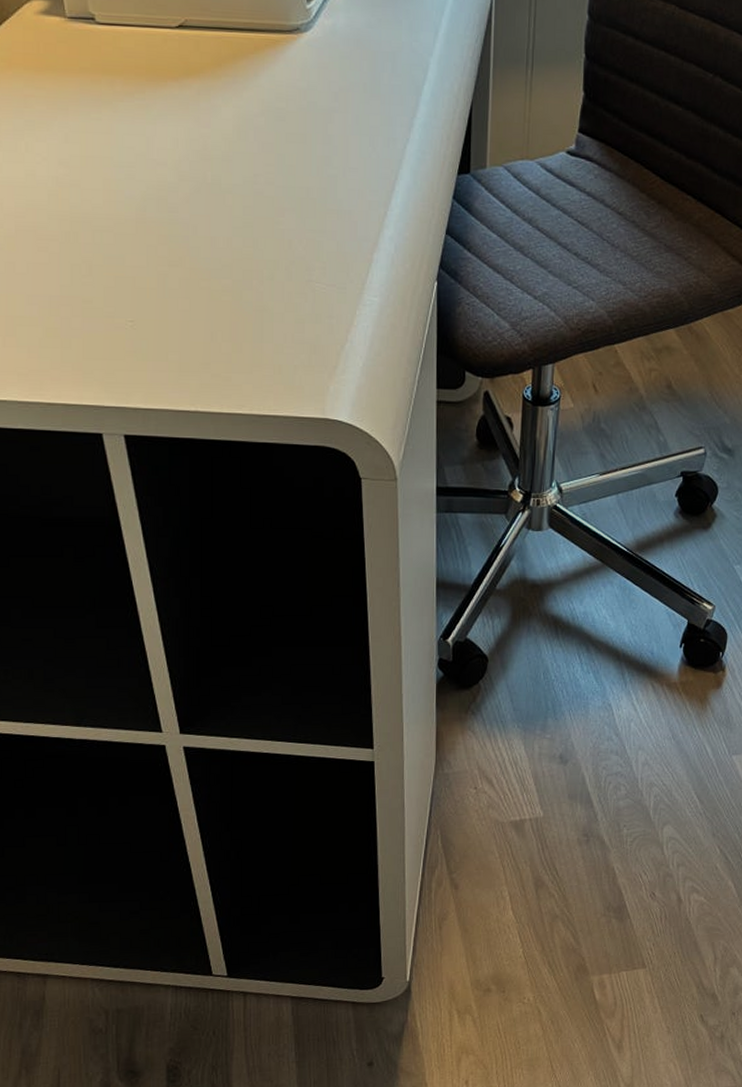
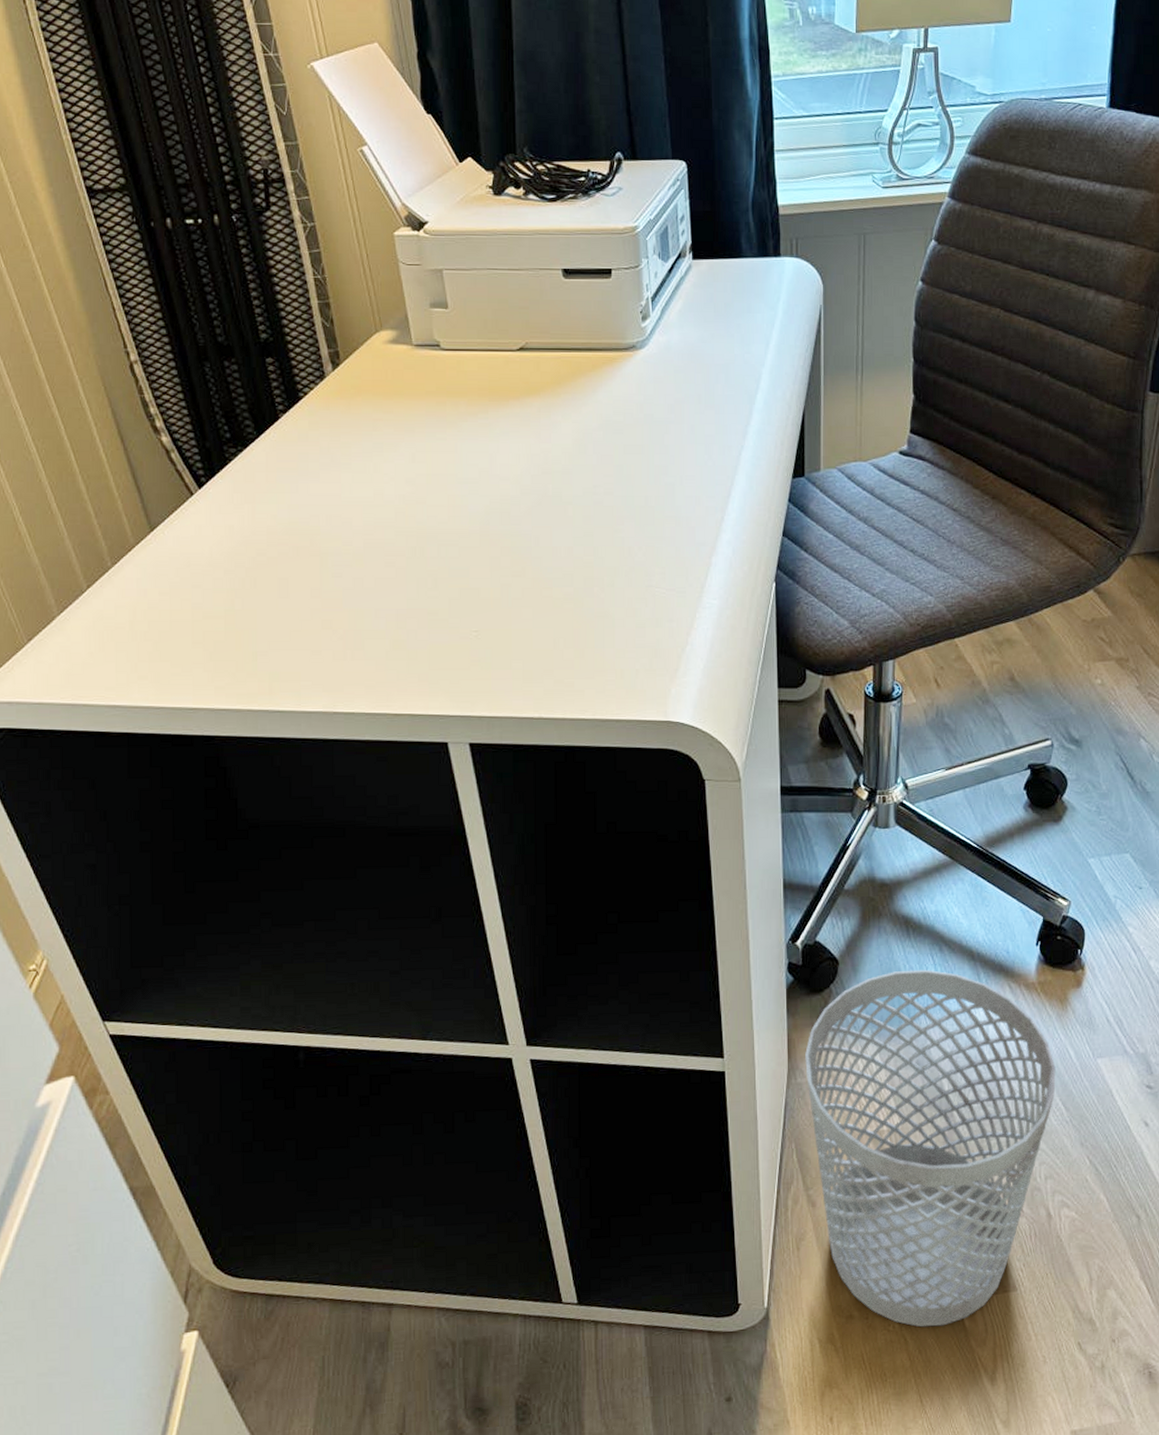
wastebasket: none [452,668,693,1000] -> present [805,969,1056,1327]

